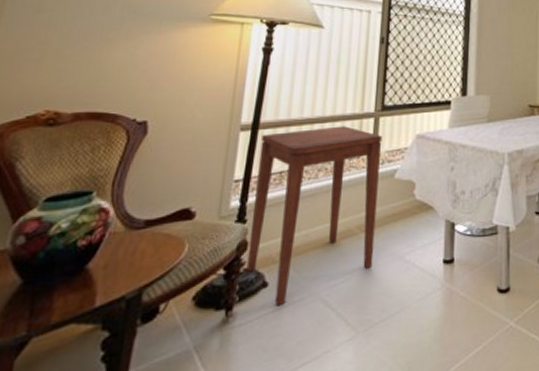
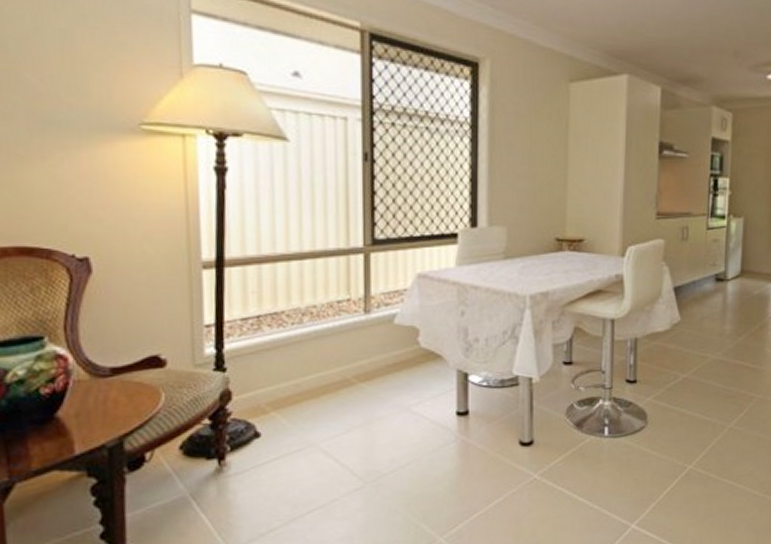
side table: present [246,126,383,307] -> none [230,263,376,457]

